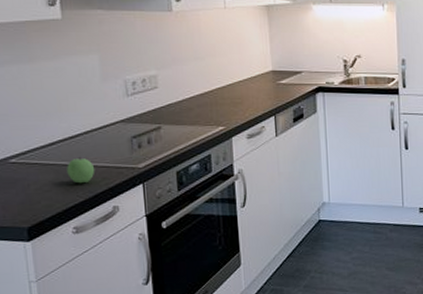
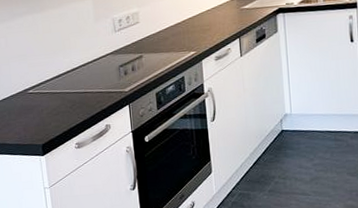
apple: present [67,157,95,184] -> none [70,85,91,108]

